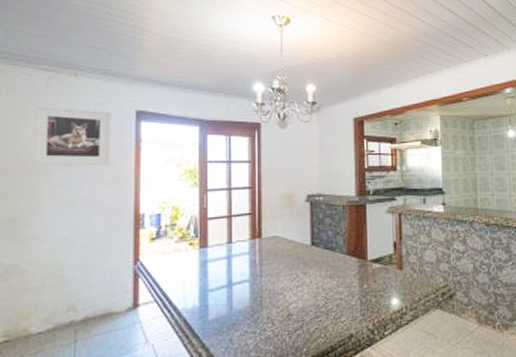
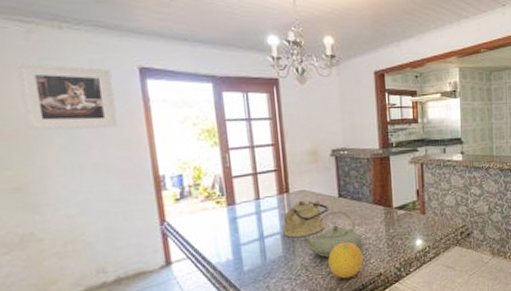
kettle: none [252,246,300,287] -> present [283,200,328,238]
teapot: none [270,261,333,312] -> present [302,211,362,258]
fruit: none [296,295,333,338] -> present [328,241,363,279]

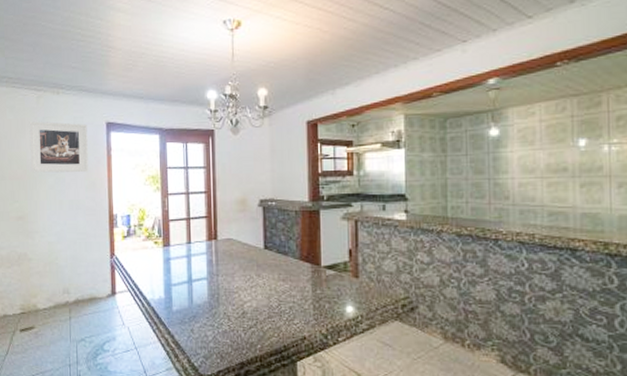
kettle: present [283,200,328,238] -> none [209,248,253,286]
teapot: present [302,211,362,258] -> none [226,264,286,310]
fruit: present [328,241,363,279] -> none [250,296,286,336]

